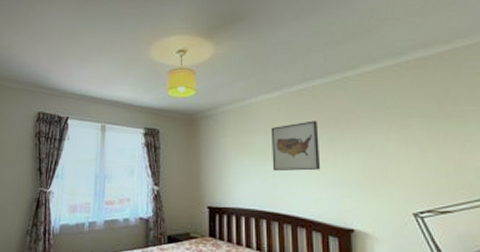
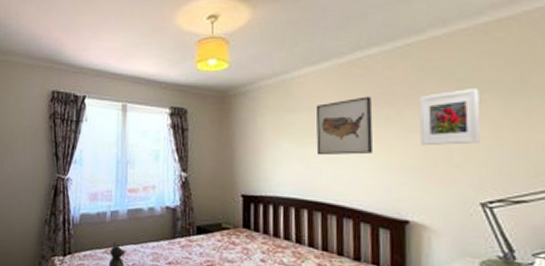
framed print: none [357,115,409,164] -> present [419,89,480,146]

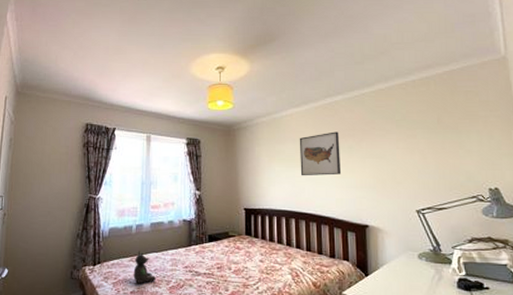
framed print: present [419,89,480,146] -> none [372,127,414,169]

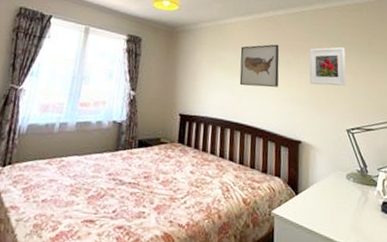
stuffed bear: present [133,251,156,283] -> none [48,153,74,191]
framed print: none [372,127,414,169] -> present [309,47,346,86]

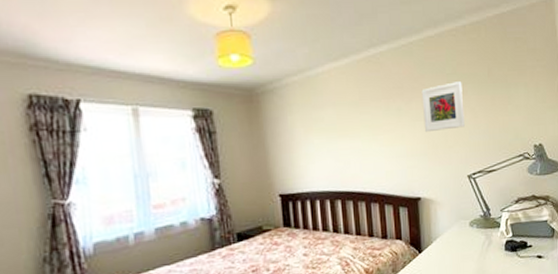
wall art: present [239,44,280,88] -> none [340,90,391,148]

